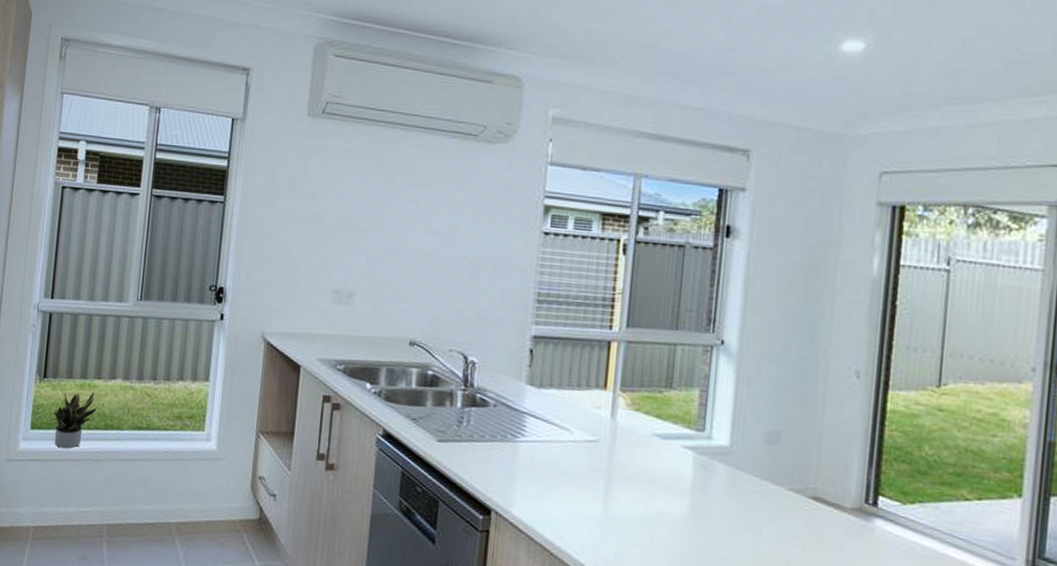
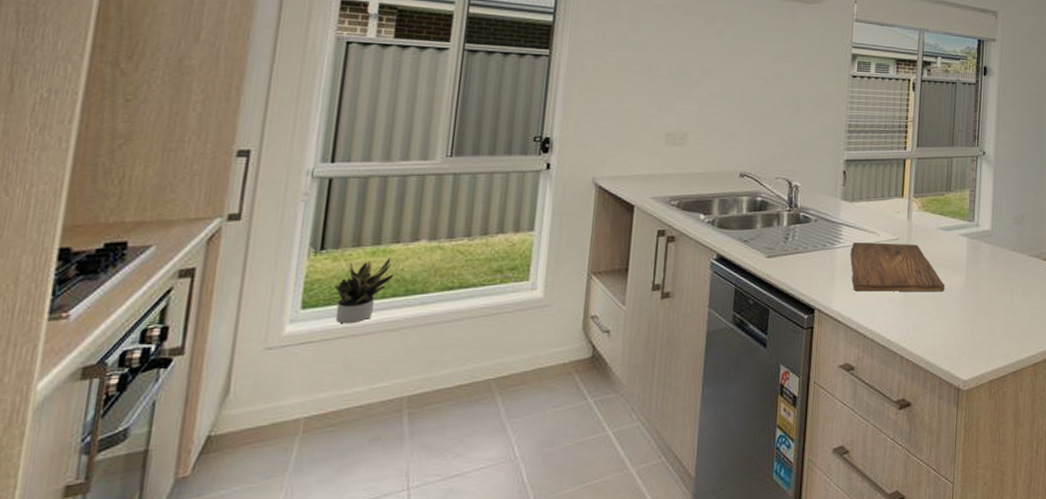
cutting board: none [536,438,660,516] -> present [850,242,945,292]

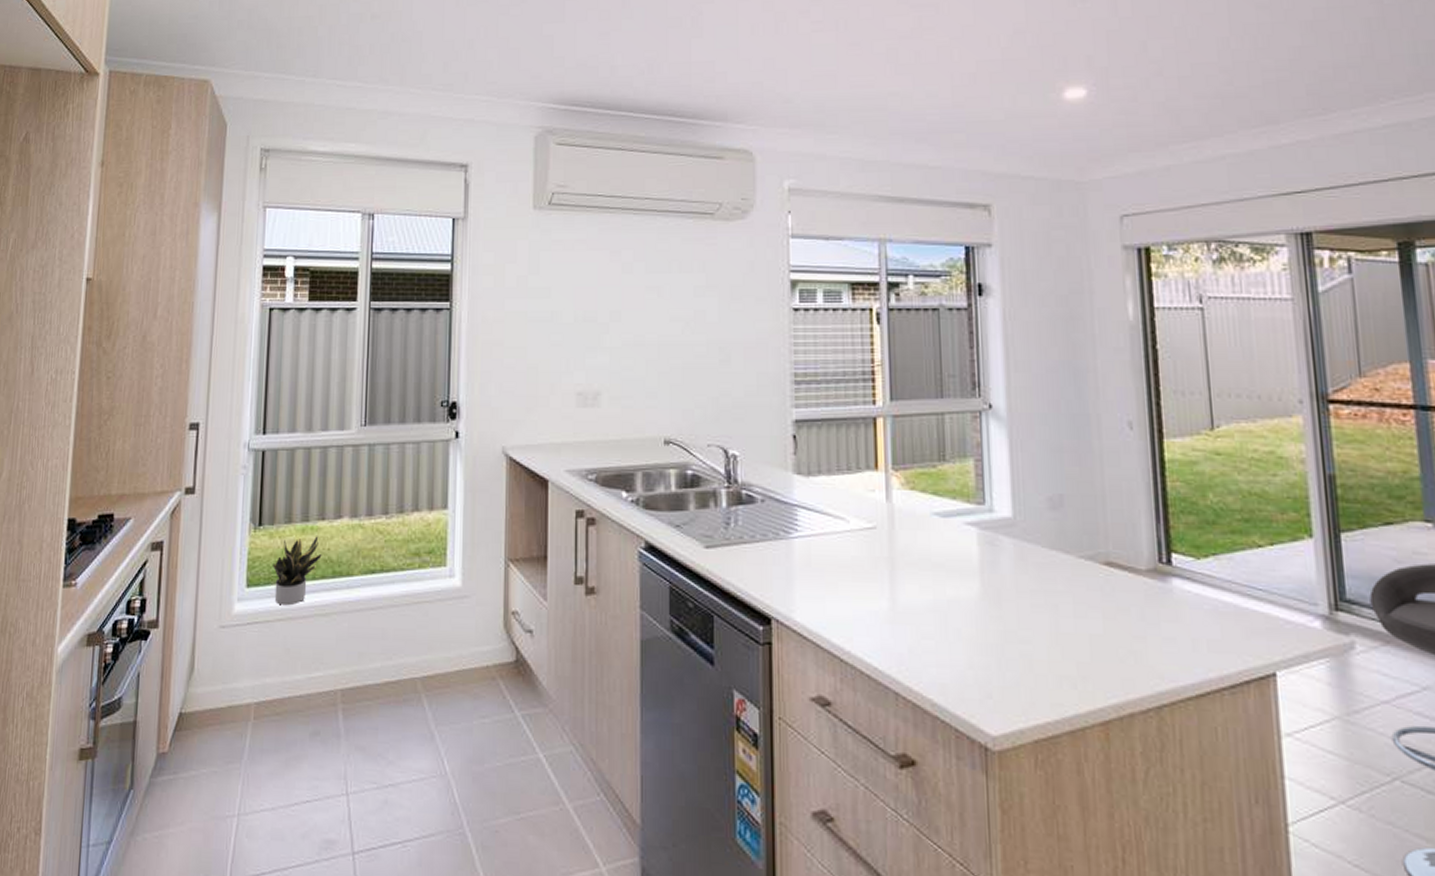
cutting board: present [850,242,945,292] -> none [812,531,950,603]

